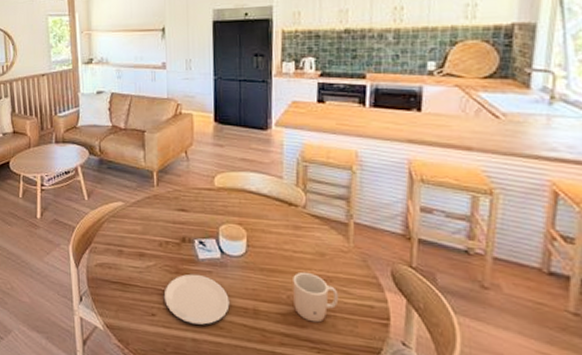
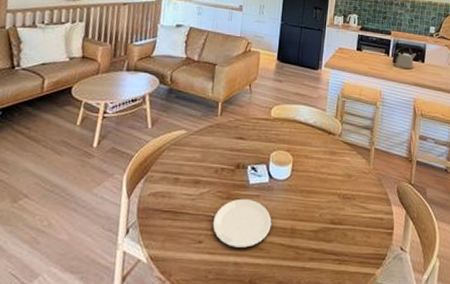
mug: present [293,271,339,323] -> none [324,191,359,236]
kettle: none [370,91,409,122] -> present [392,46,417,70]

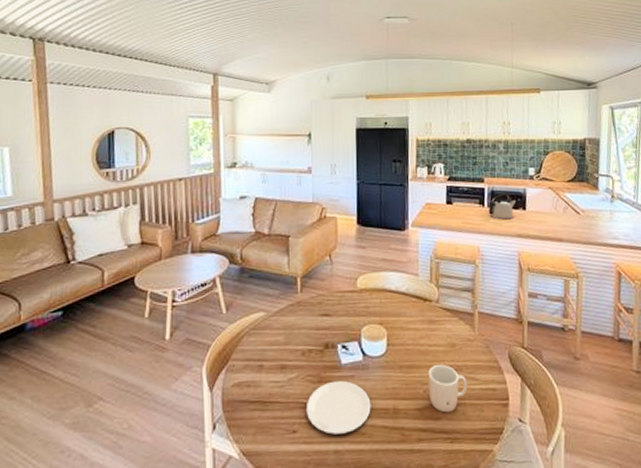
mug: none [324,191,359,236] -> present [428,364,468,413]

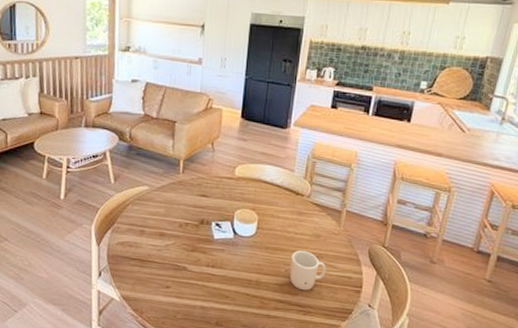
plate: present [305,380,371,435] -> none [179,251,237,295]
kettle: present [488,193,517,220] -> none [371,103,402,130]

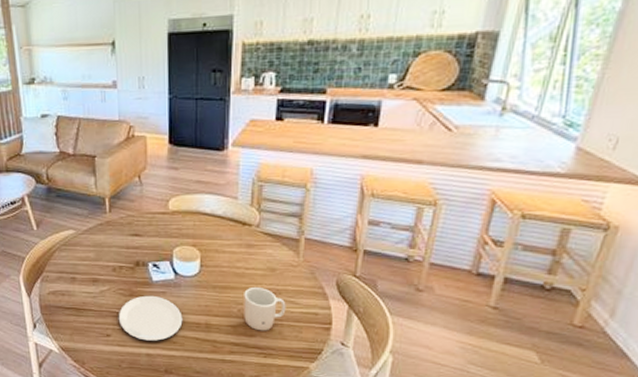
plate: none [179,251,237,295] -> present [118,295,183,341]

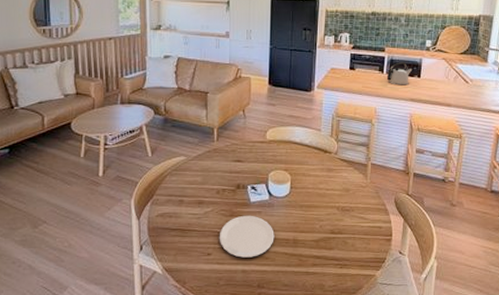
mug: present [244,286,286,331] -> none [325,205,358,244]
kettle: none [328,106,367,138] -> present [386,62,413,86]

